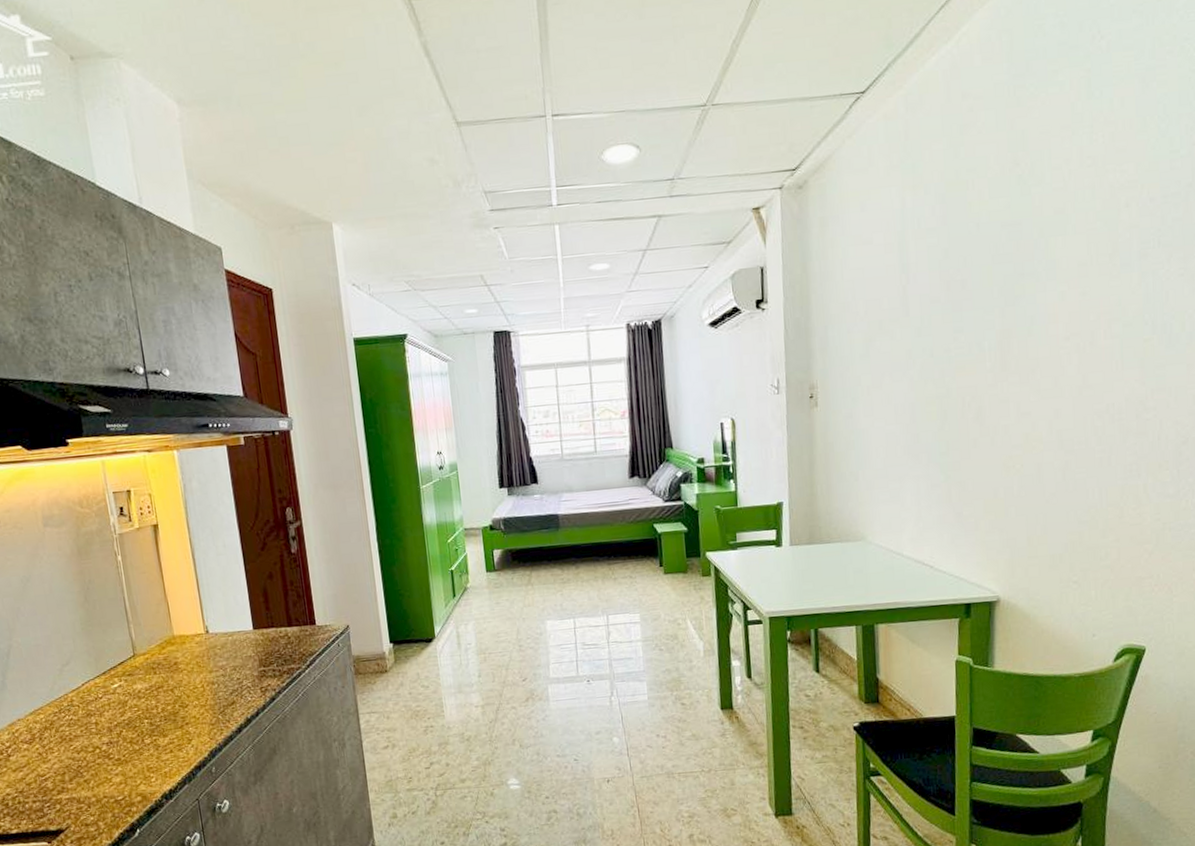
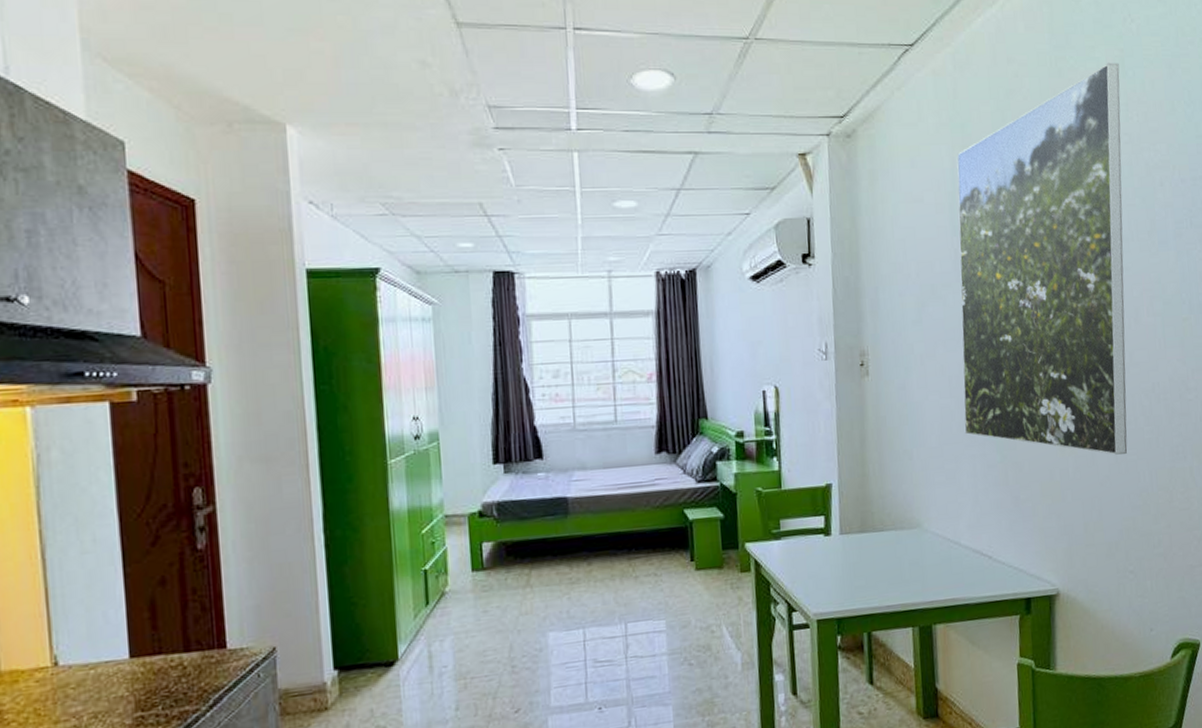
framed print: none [907,84,1085,474] -> present [956,62,1128,455]

